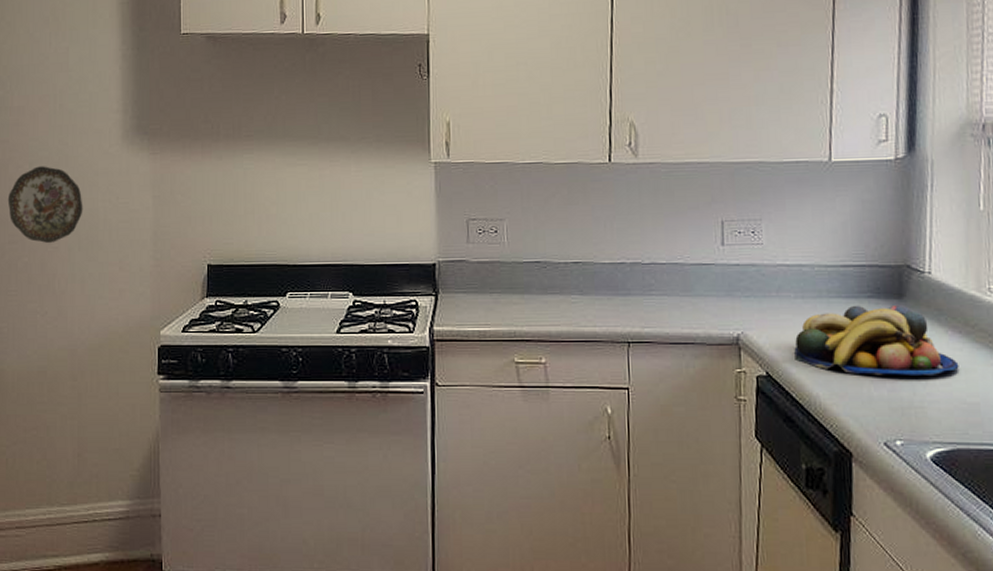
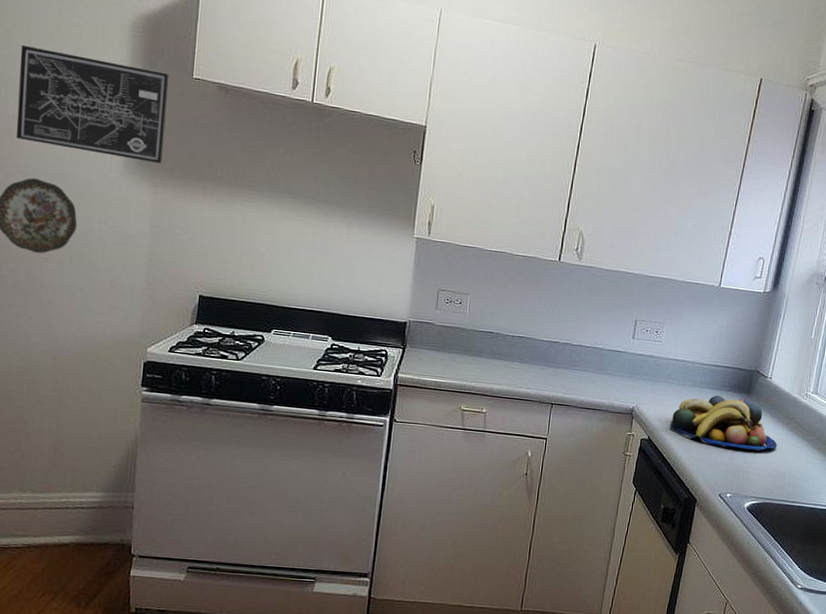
wall art: none [21,34,158,130] -> present [16,44,169,164]

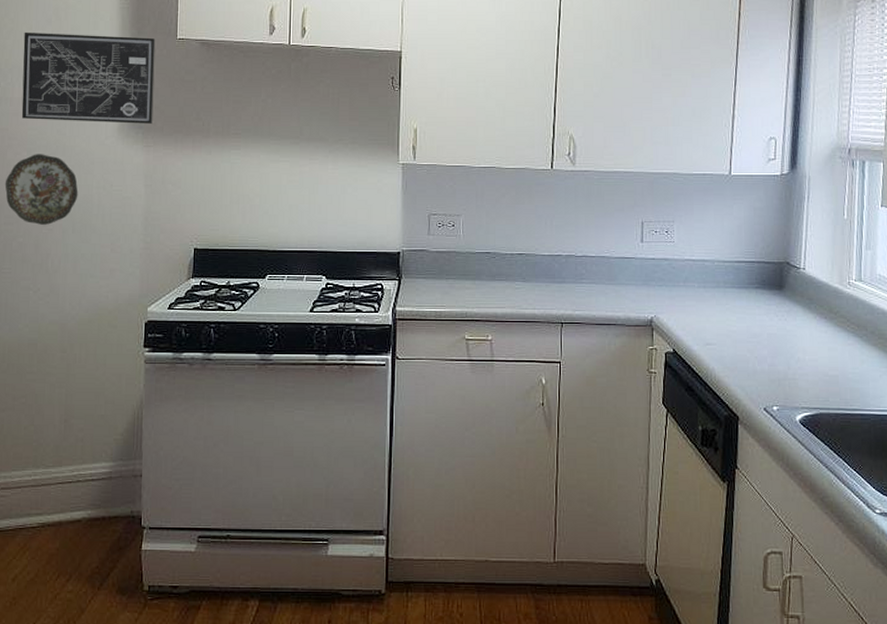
fruit bowl: present [670,395,777,450] -> none [696,294,824,353]

